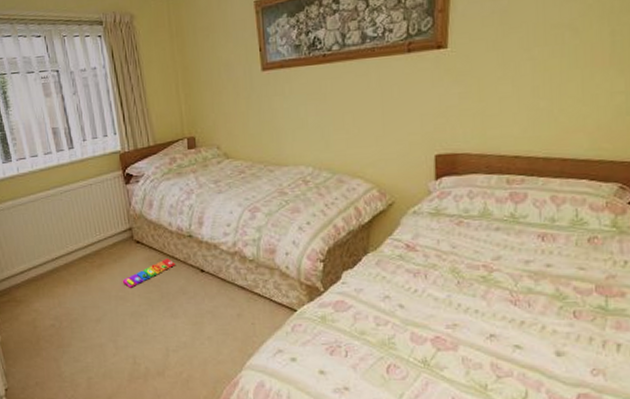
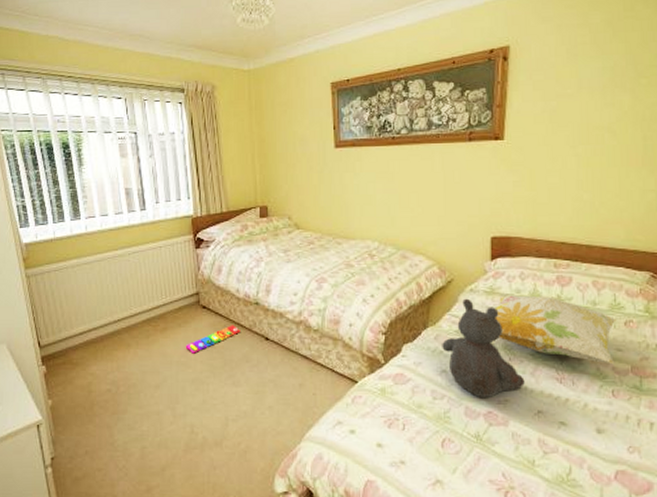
teddy bear: none [384,221,475,324] -> present [442,298,525,399]
decorative pillow: none [440,215,579,283] -> present [494,295,617,363]

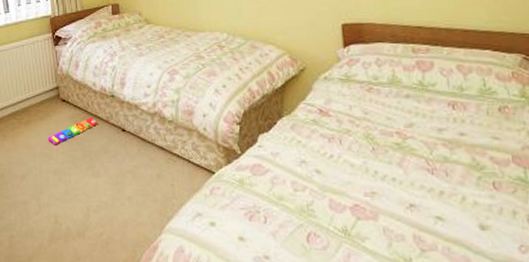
teddy bear: present [442,298,525,399] -> none [299,86,392,191]
decorative pillow: present [494,295,617,363] -> none [352,82,491,153]

